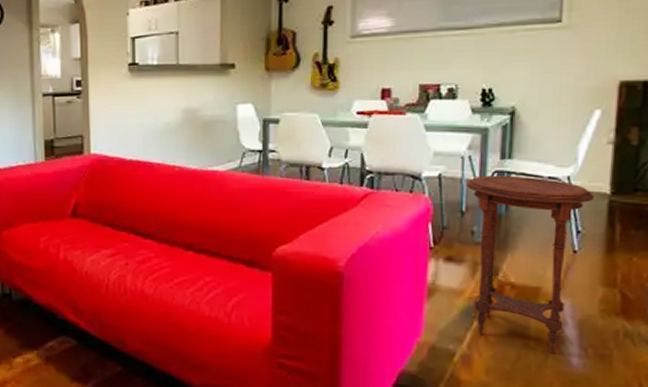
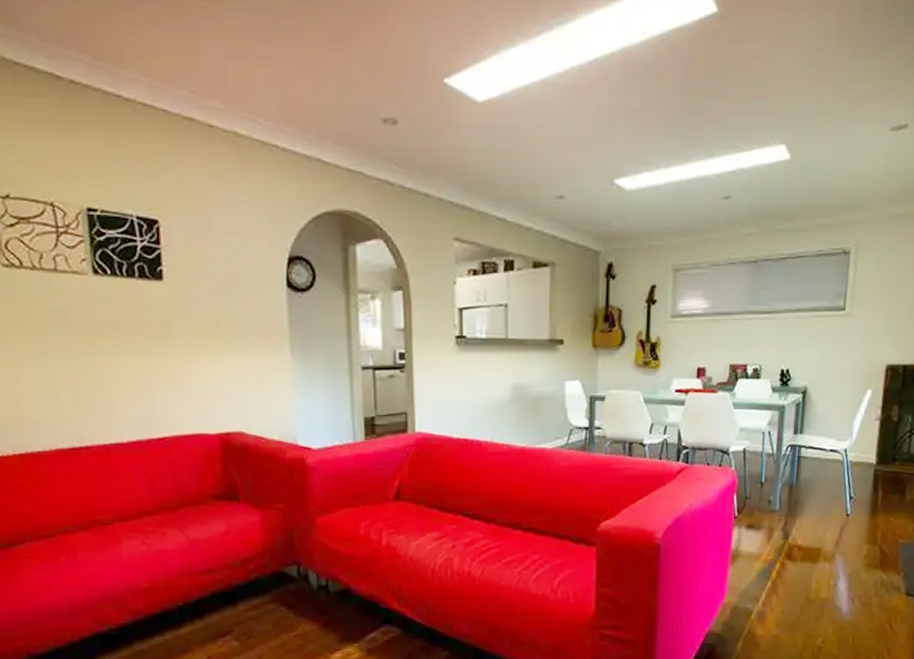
side table: present [465,175,595,354] -> none [765,449,865,605]

